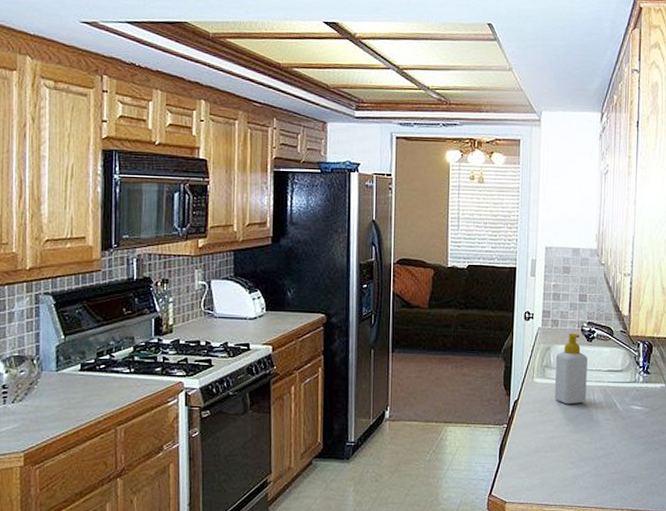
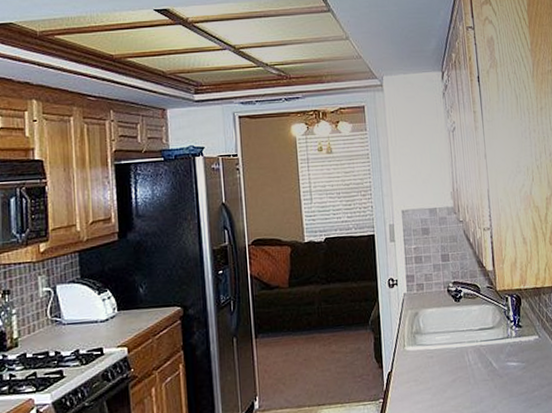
soap bottle: present [554,332,588,405] -> none [425,294,461,370]

